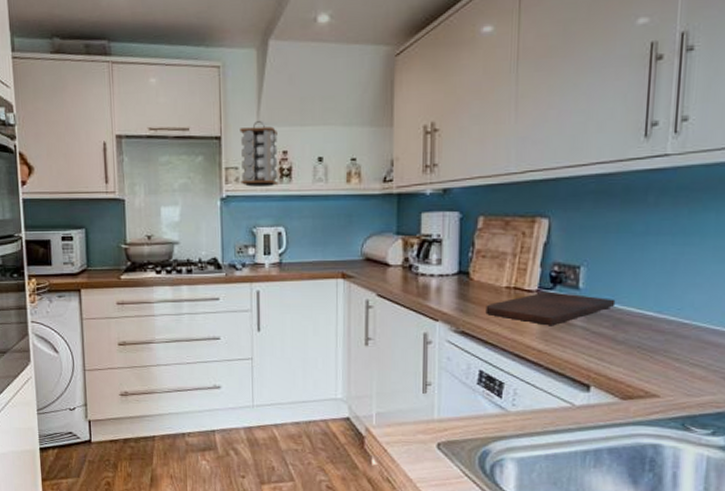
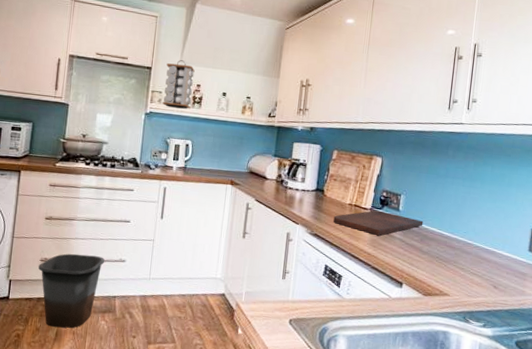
waste bin: none [119,383,196,472] -> present [38,253,105,328]

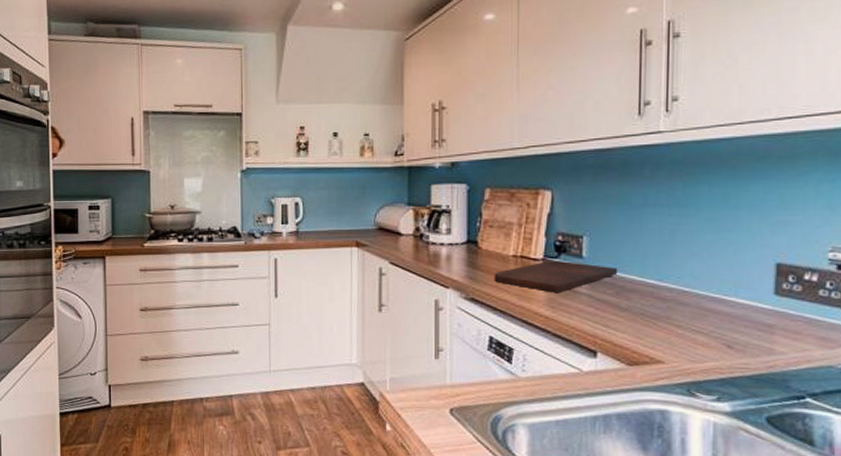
waste bin: present [38,253,105,328] -> none [139,348,215,437]
spice rack: present [162,59,195,110] -> none [260,98,295,160]

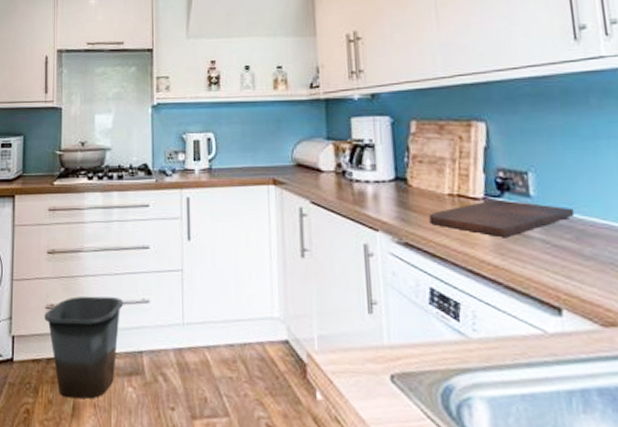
waste bin: none [139,348,215,437] -> present [45,296,124,399]

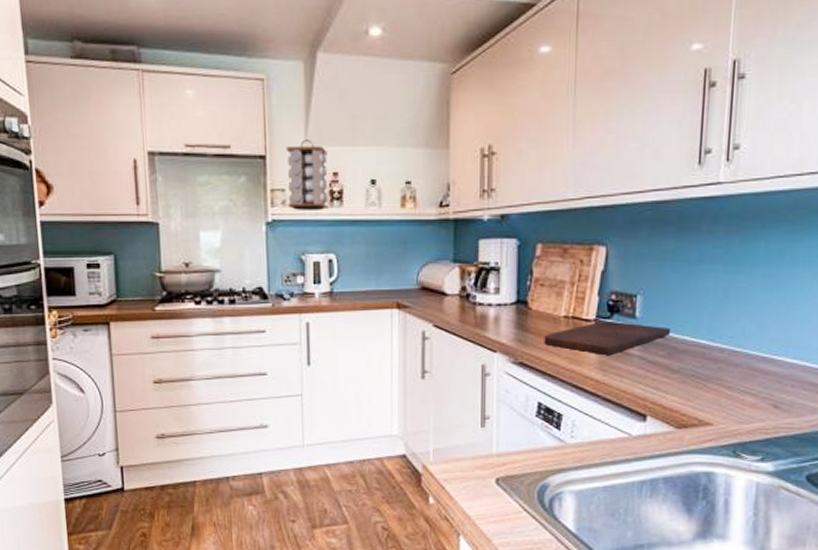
waste bin: present [45,296,124,399] -> none [155,424,241,519]
spice rack: none [170,33,207,95] -> present [286,138,328,210]

